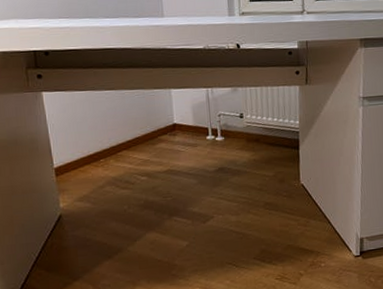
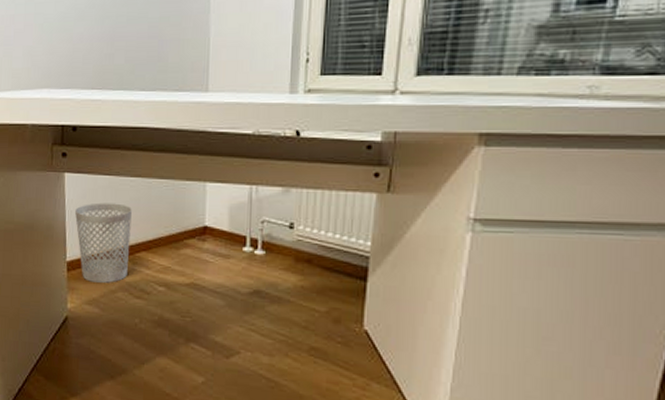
wastebasket: none [57,113,113,182] -> present [75,202,132,283]

